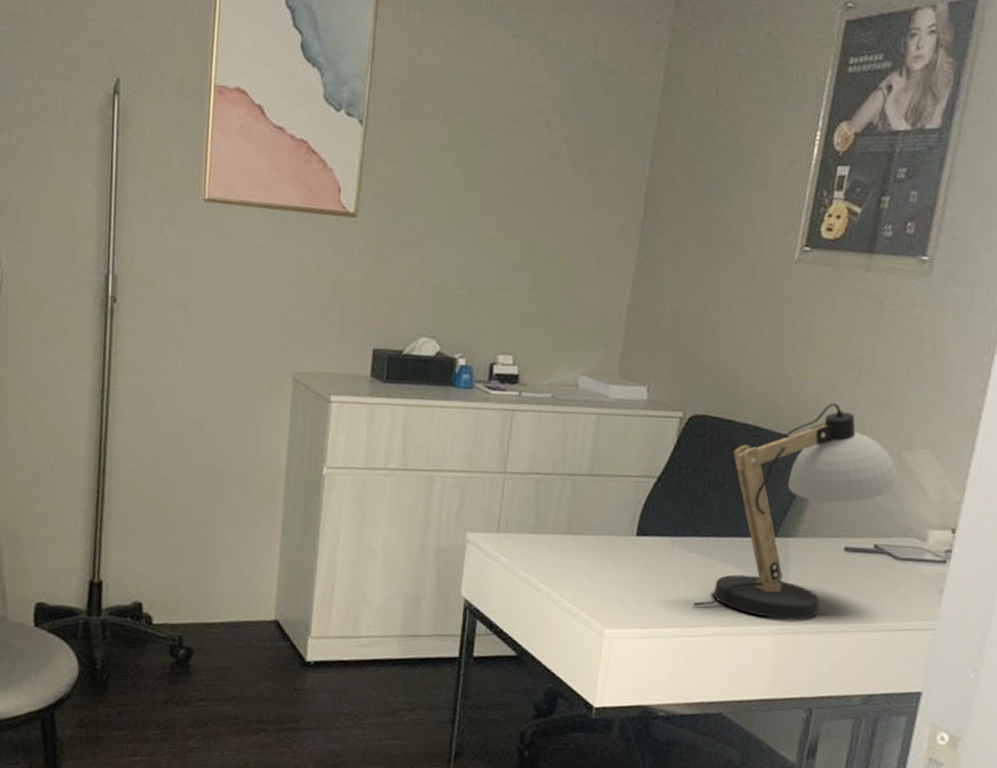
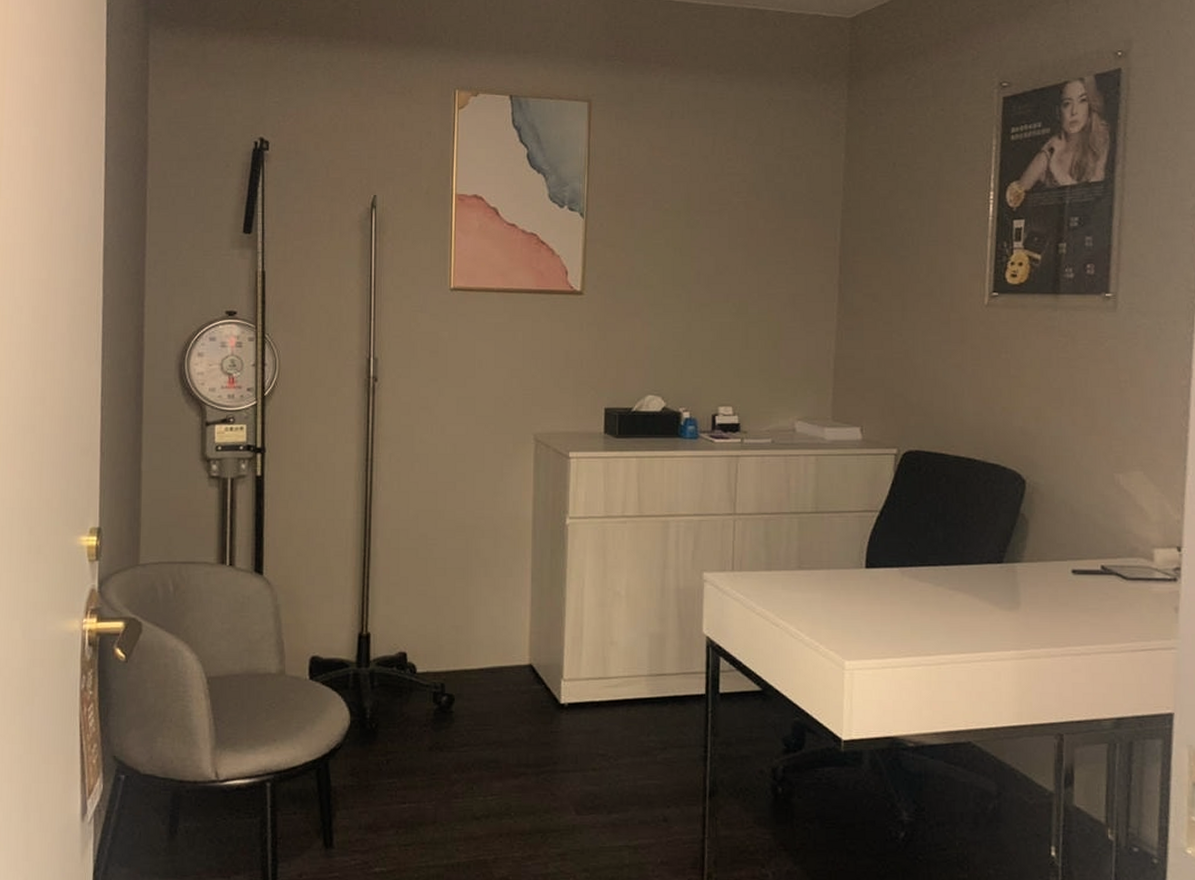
desk lamp: present [693,403,900,620] -> none [929,432,1117,644]

